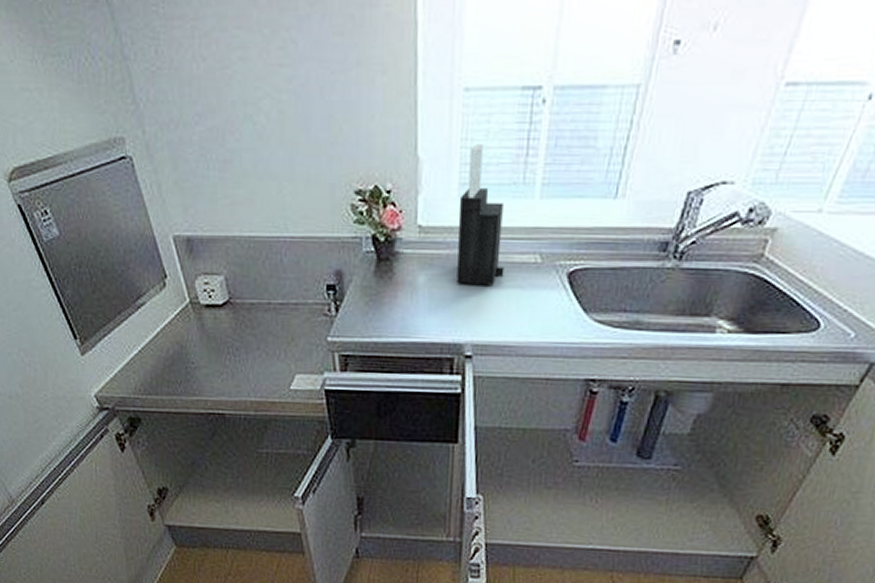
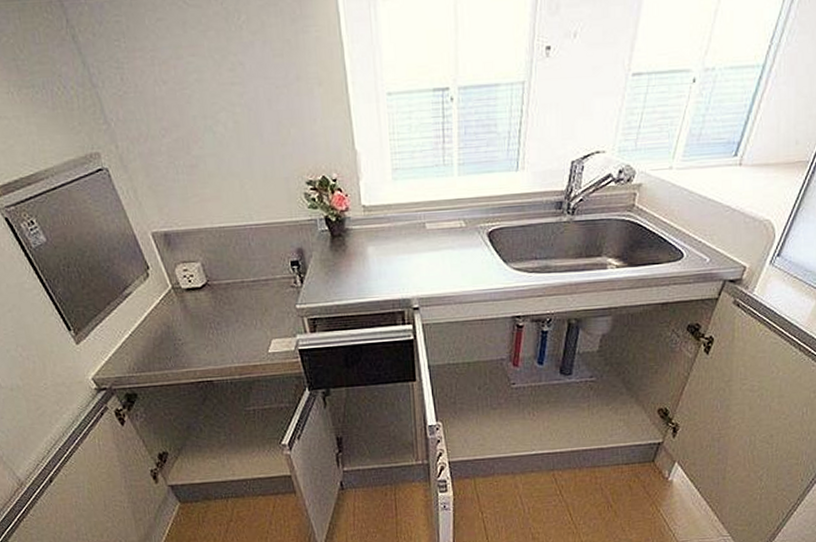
knife block: present [456,143,504,285] -> none [393,135,437,250]

